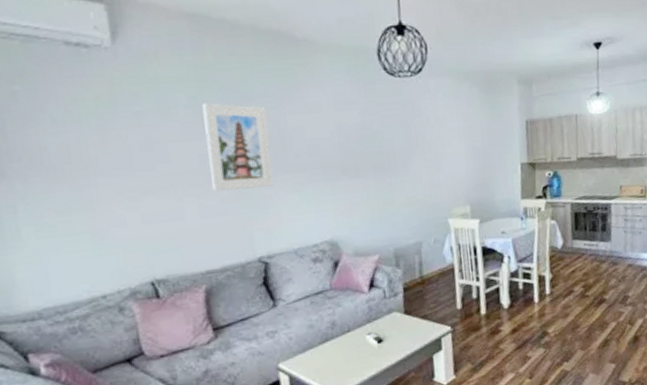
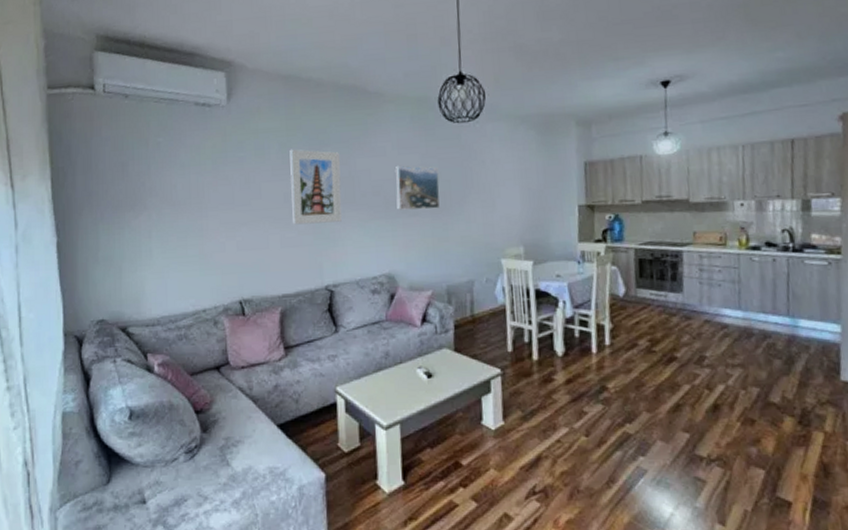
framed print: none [333,122,383,172] -> present [396,165,440,210]

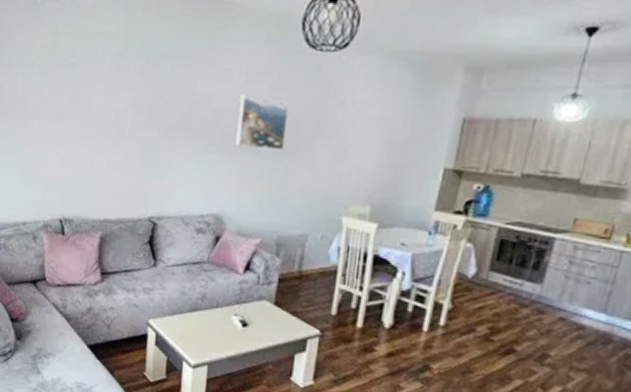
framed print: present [289,149,342,225] -> none [121,60,180,150]

